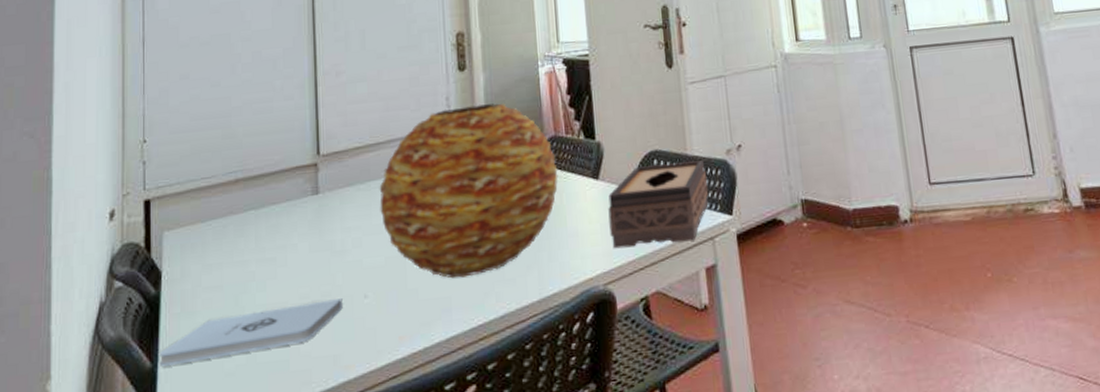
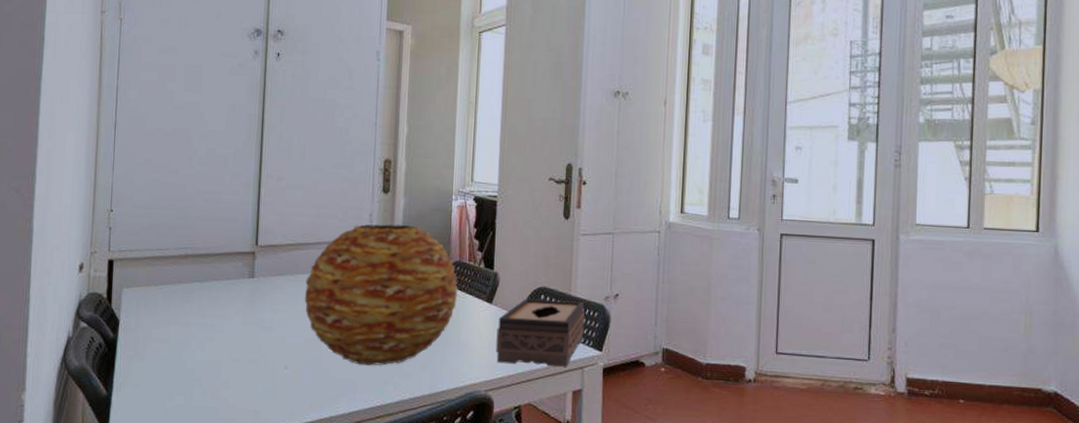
notepad: present [159,298,343,366] -> none [113,365,267,397]

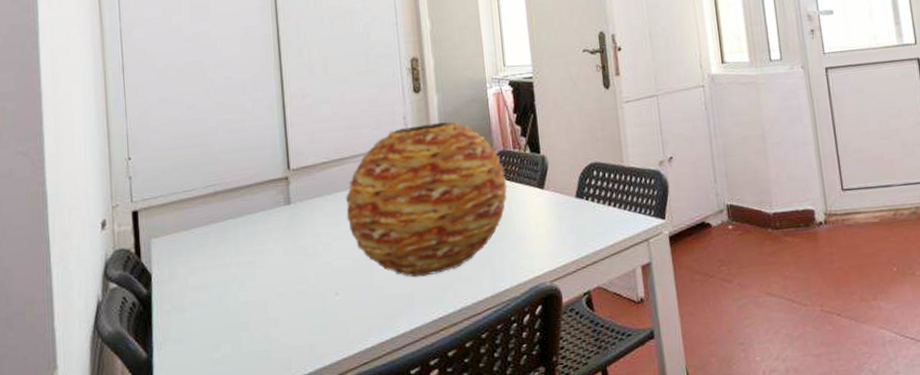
tissue box: present [496,299,585,368] -> none [553,171,644,250]

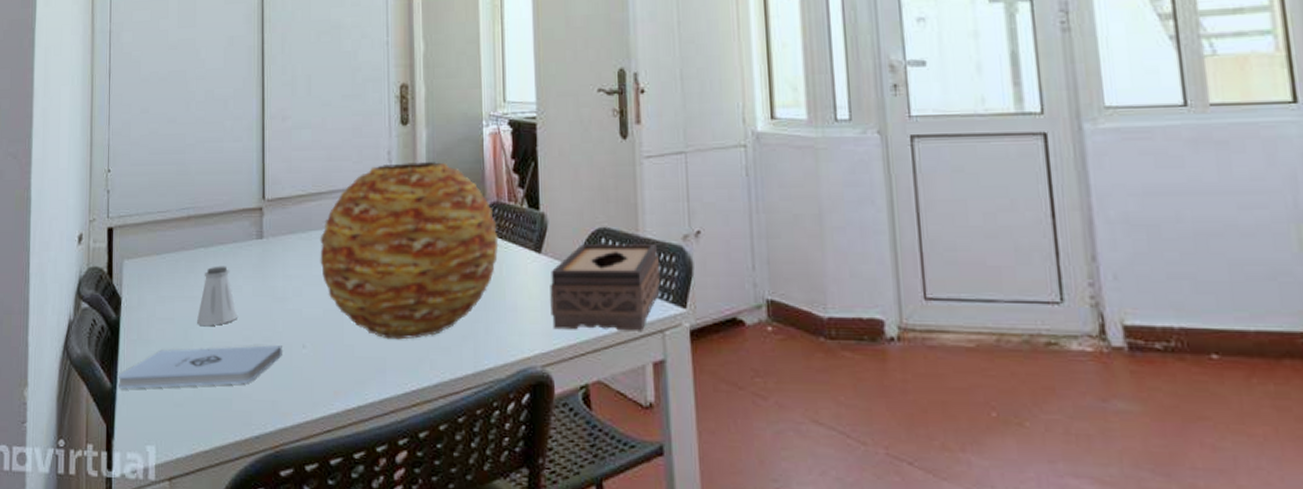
notepad: none [153,296,317,357] -> present [117,345,282,389]
saltshaker: none [230,232,271,289] -> present [196,266,237,326]
tissue box: none [553,171,644,250] -> present [550,244,660,331]

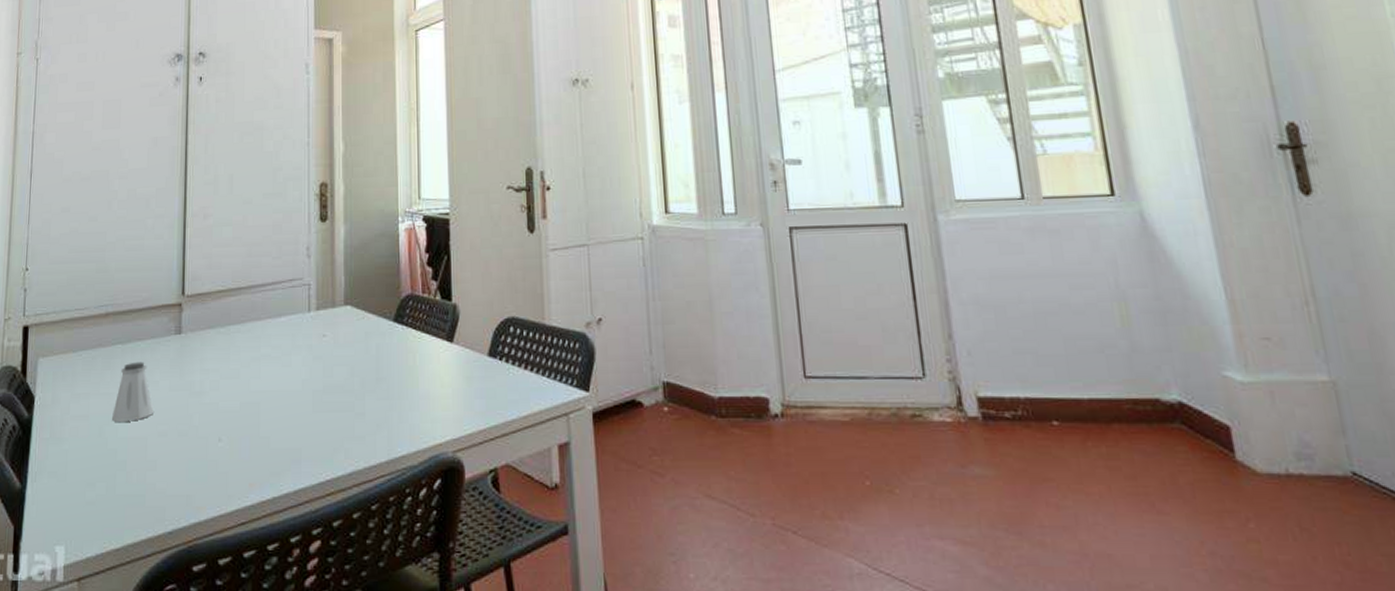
notepad: present [117,345,282,389] -> none [27,440,198,488]
vase: present [320,161,499,340] -> none [238,256,413,430]
tissue box: present [550,244,660,331] -> none [461,332,565,416]

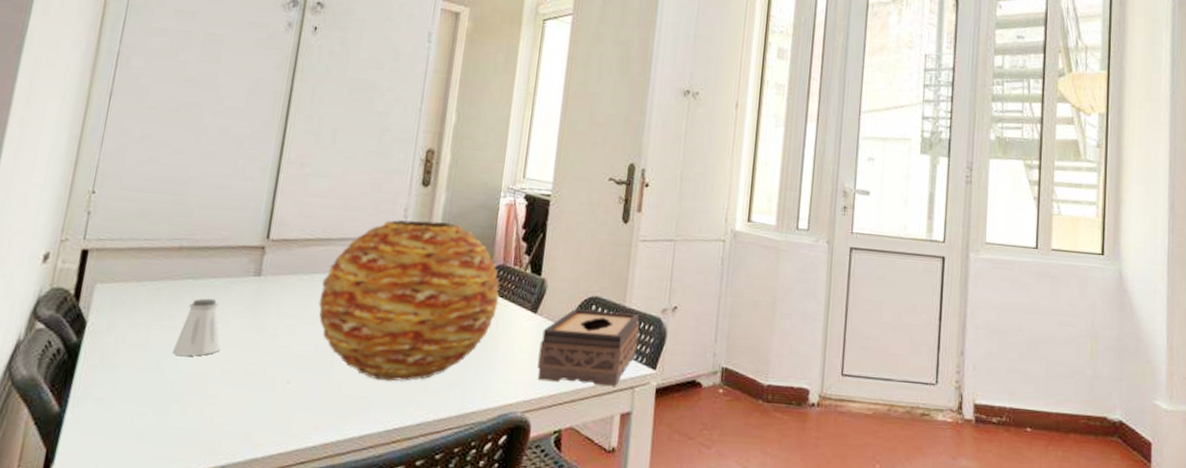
vase: none [238,256,413,430] -> present [318,219,500,382]
tissue box: none [461,332,565,416] -> present [537,309,639,387]

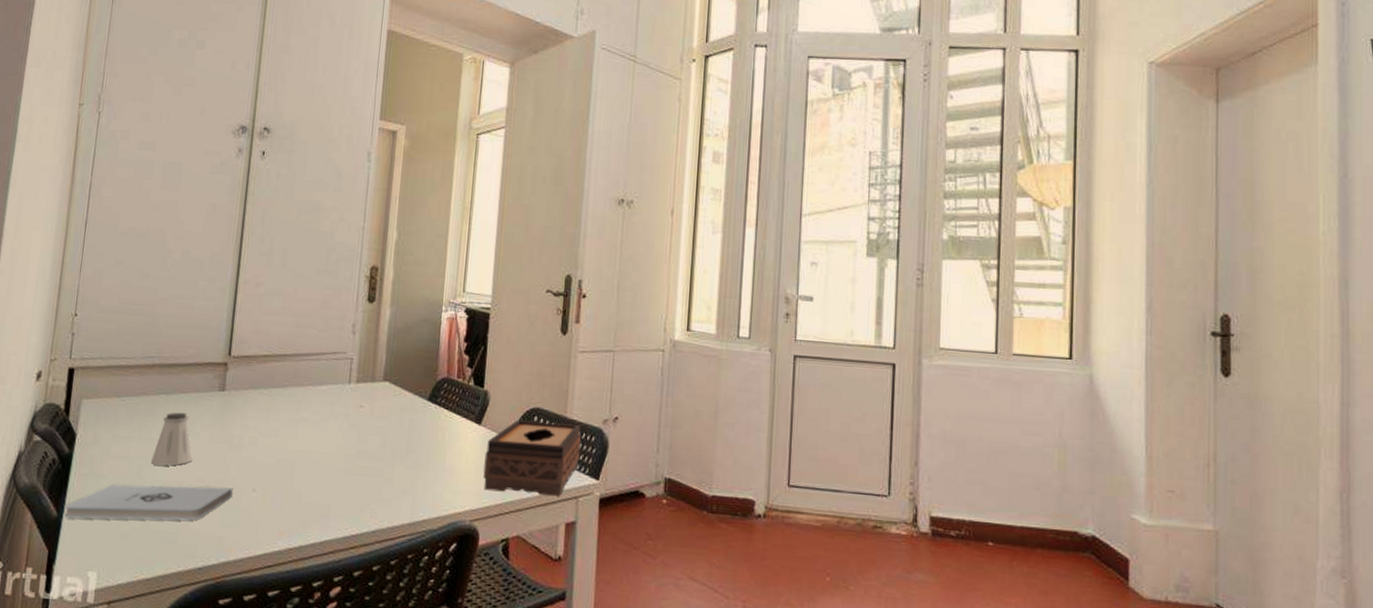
notepad: none [67,376,265,415] -> present [64,484,233,521]
vase: present [318,219,500,382] -> none [278,334,445,490]

